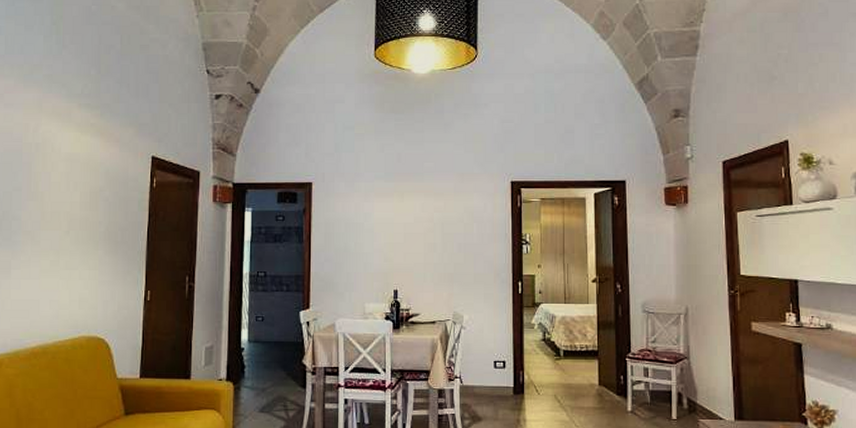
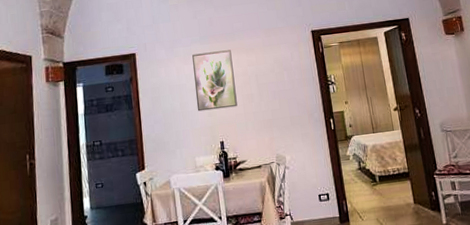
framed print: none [373,191,418,255] -> present [192,50,238,112]

